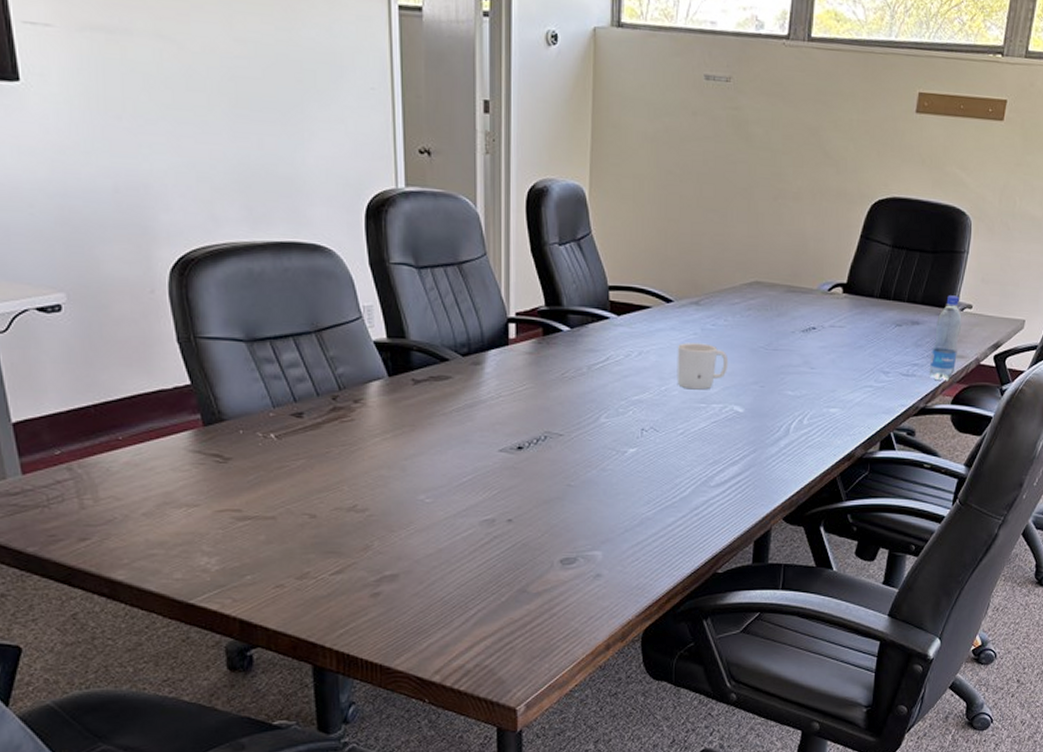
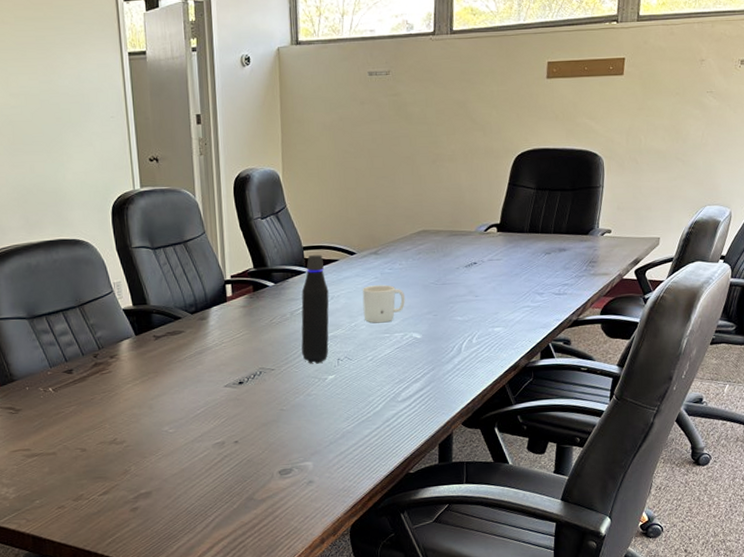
water bottle: none [599,296,637,433] -> present [301,254,329,364]
bottle: present [929,295,962,381] -> none [578,223,604,296]

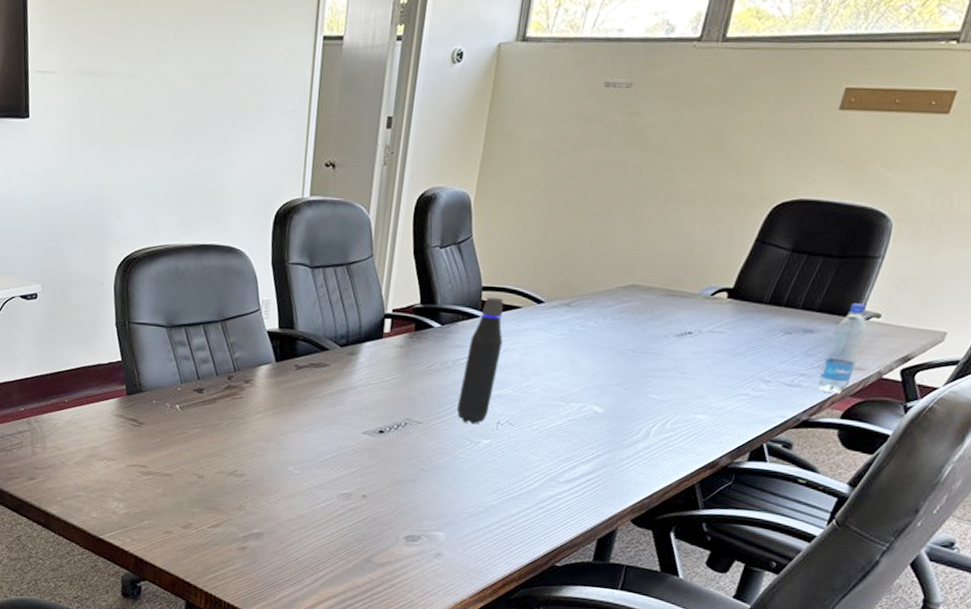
mug: present [362,285,406,323] -> none [538,342,594,389]
bottle: none [578,223,604,296] -> present [817,303,867,394]

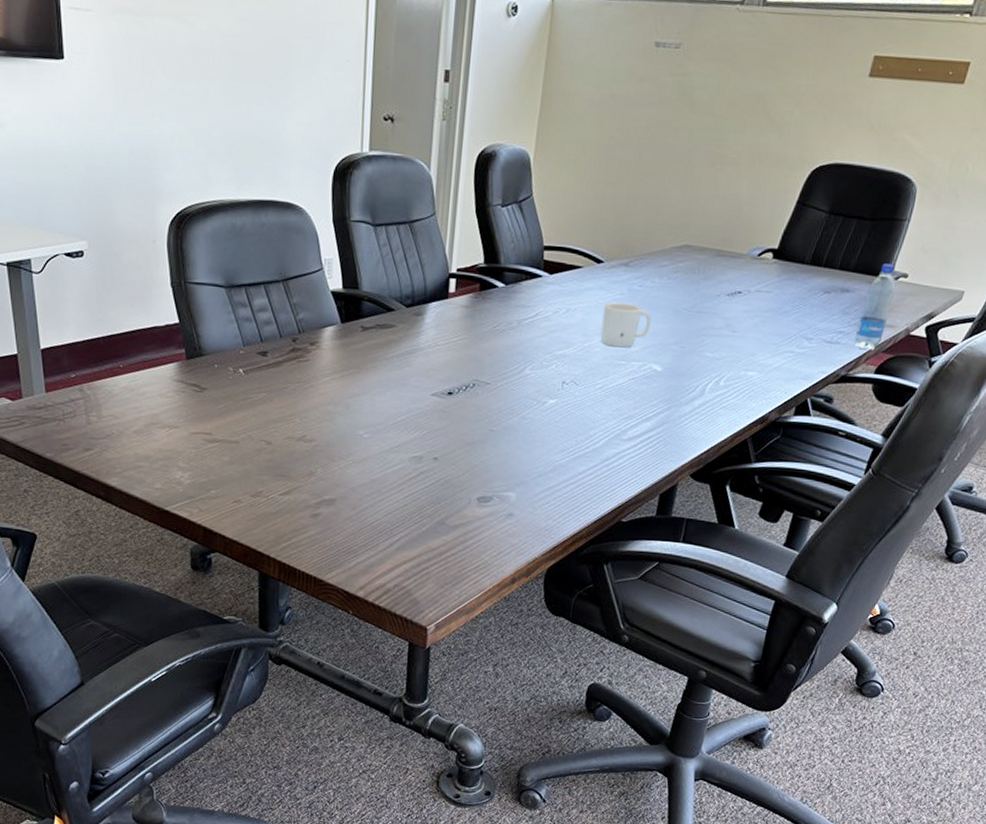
water bottle: present [457,296,504,424] -> none [523,256,566,384]
mug: none [538,342,594,389] -> present [600,302,652,348]

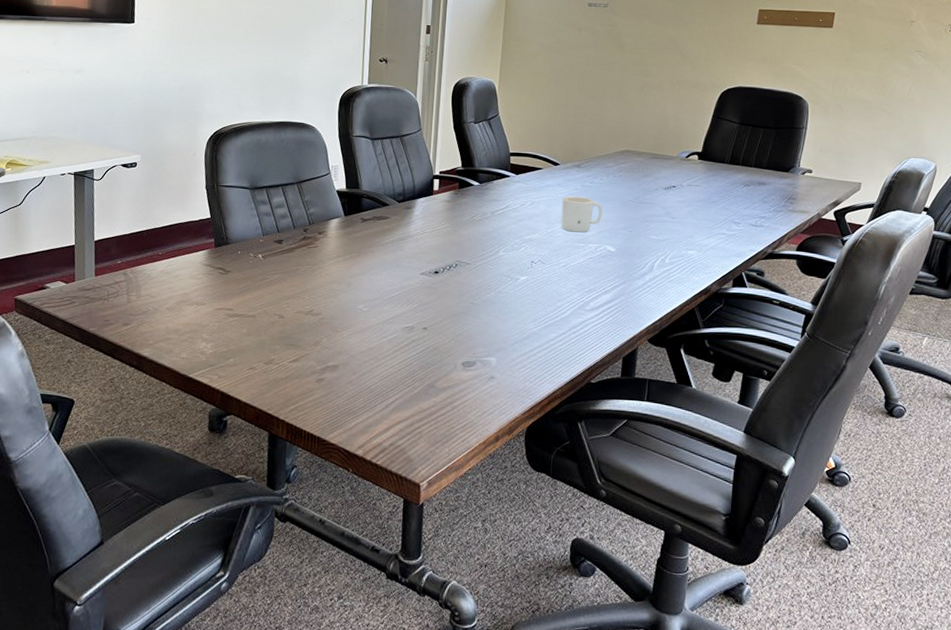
bottle: present [853,263,896,350] -> none [775,162,803,232]

